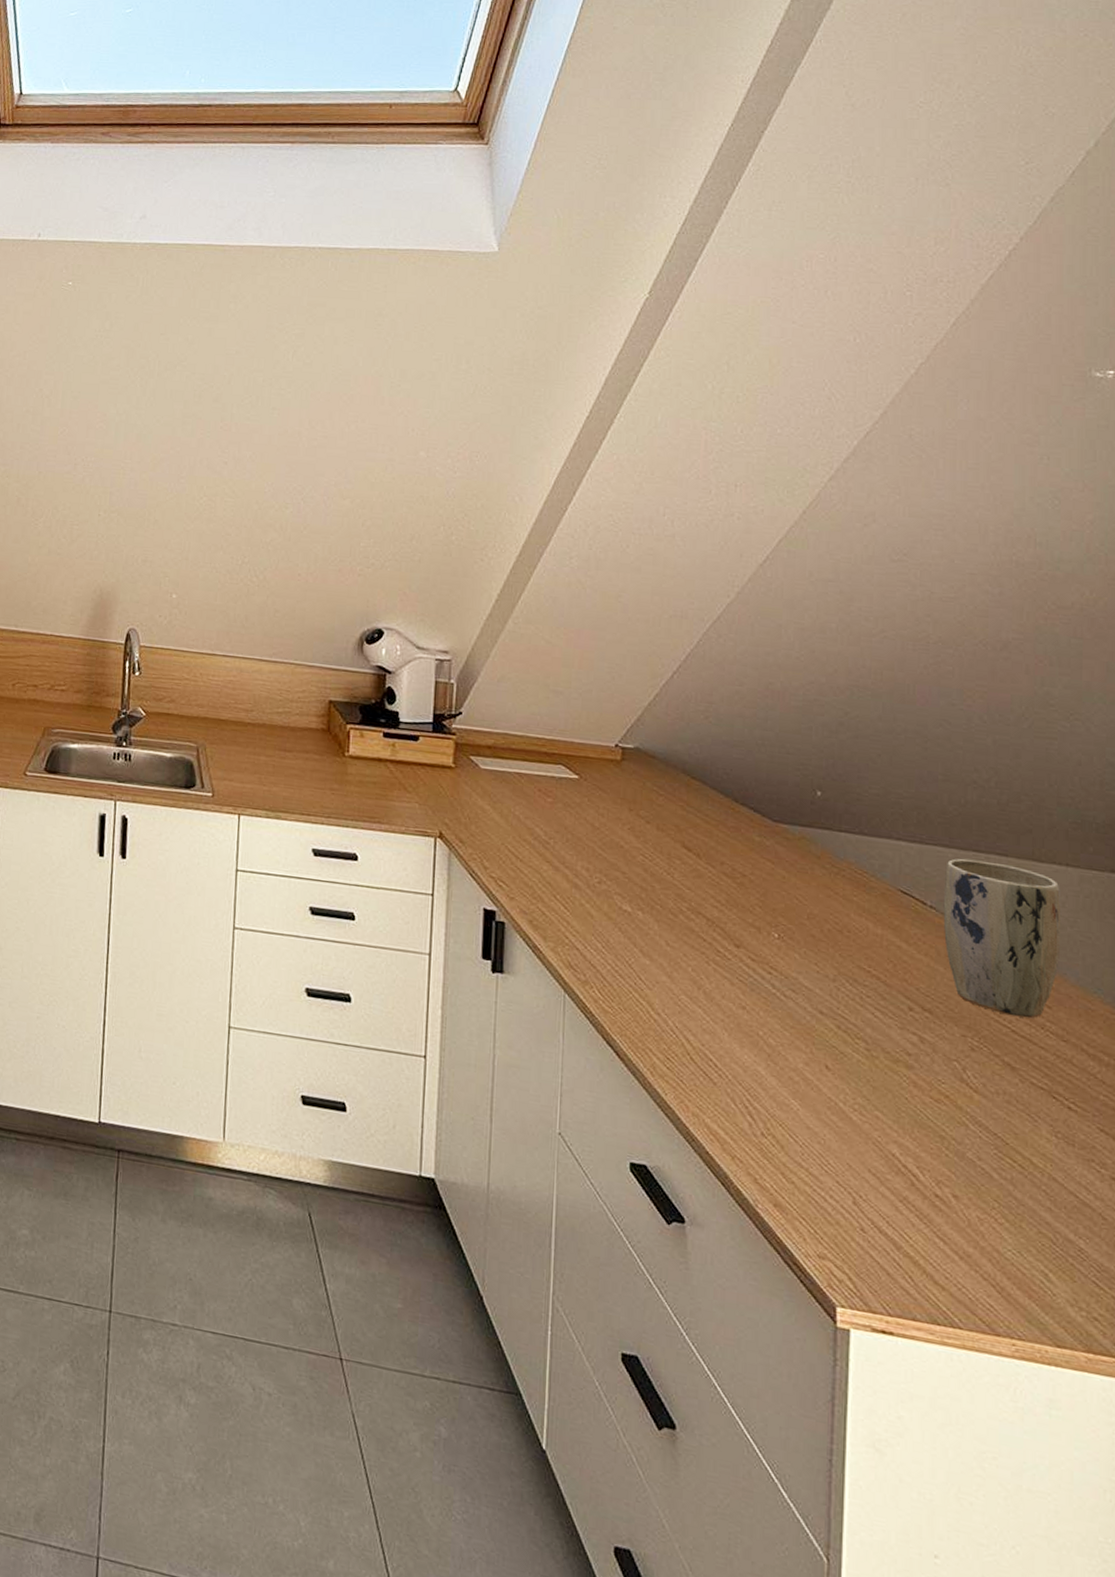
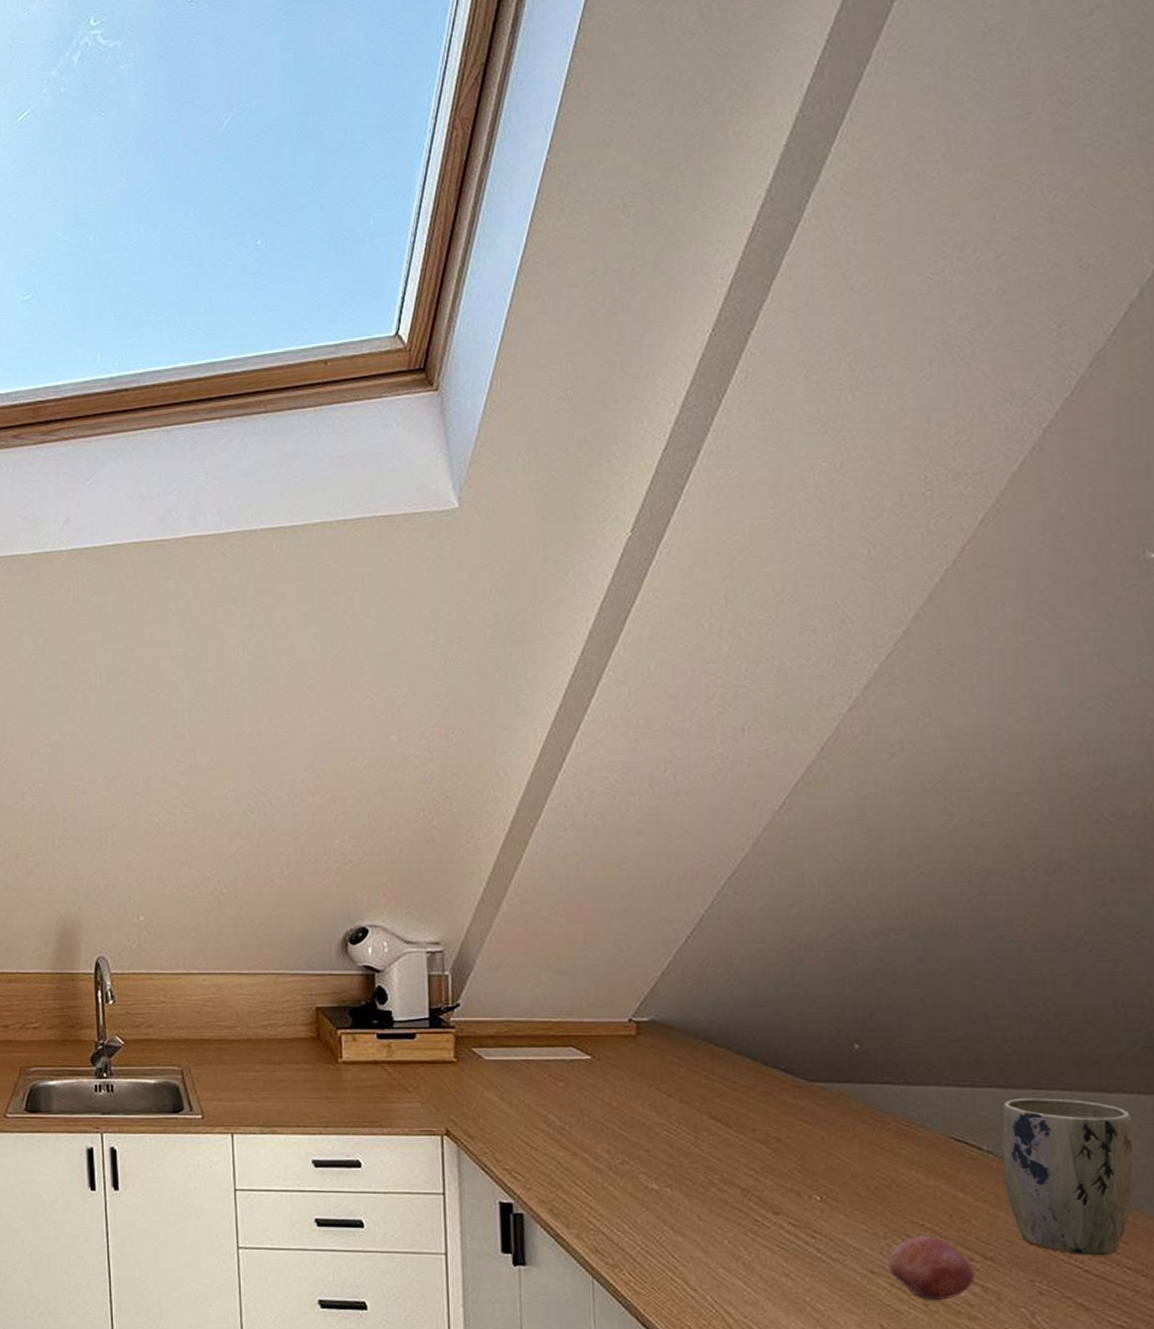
fruit: none [835,981,914,1047] -> present [887,1236,975,1301]

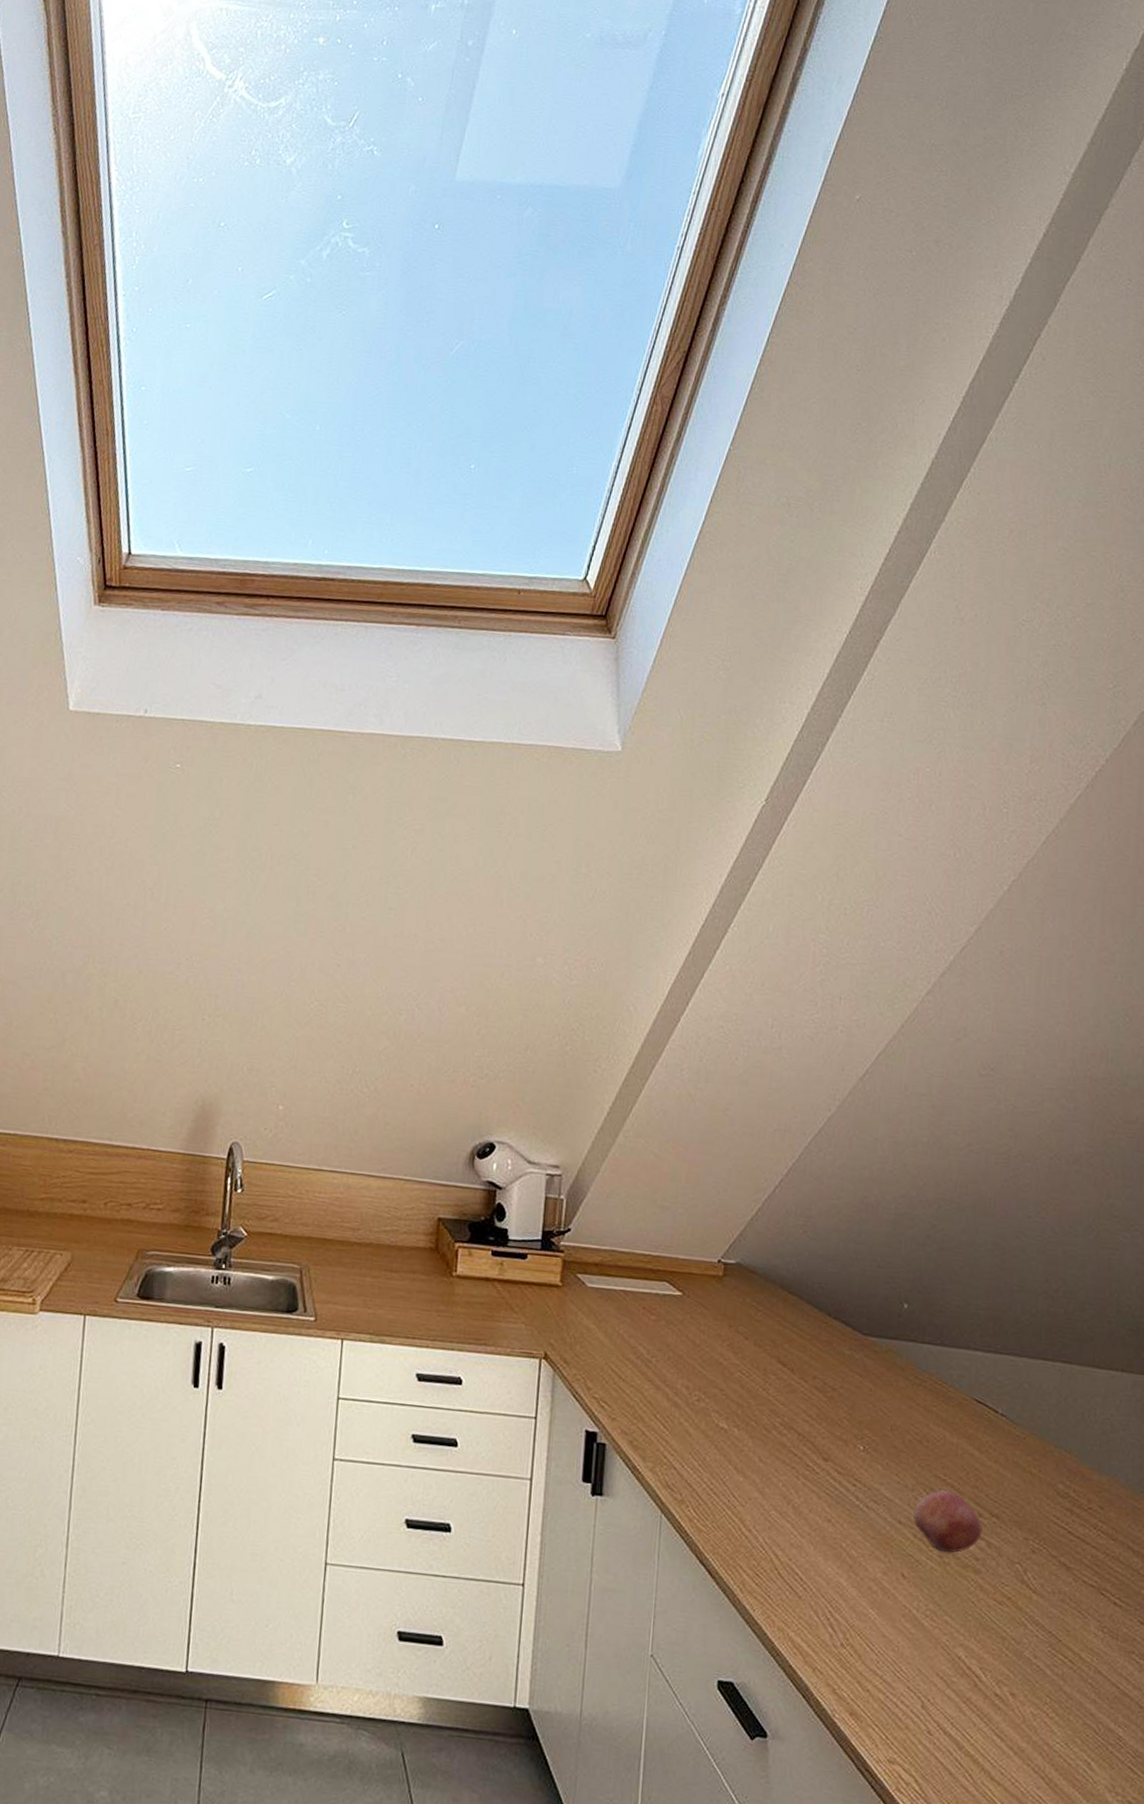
plant pot: present [1001,1097,1136,1256] -> none [1012,1367,1116,1519]

